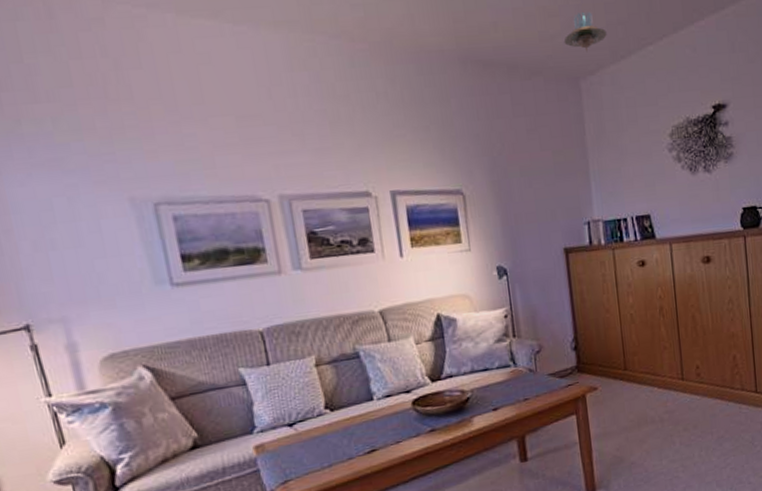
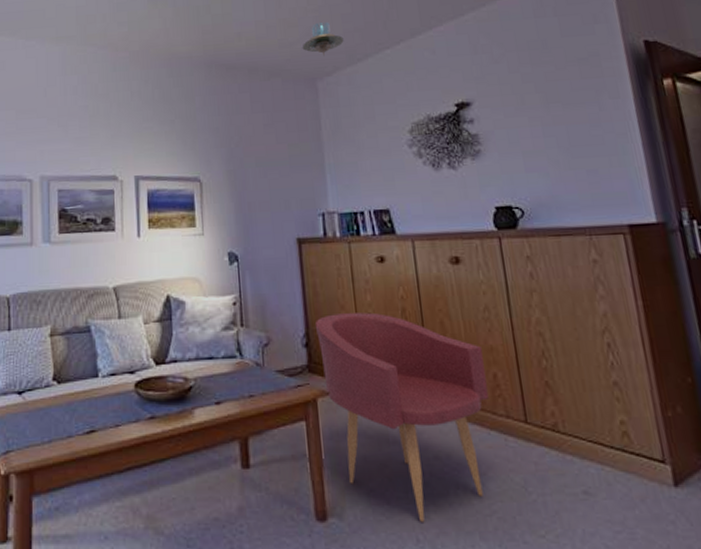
armchair: none [582,313,729,481] -> present [314,312,489,522]

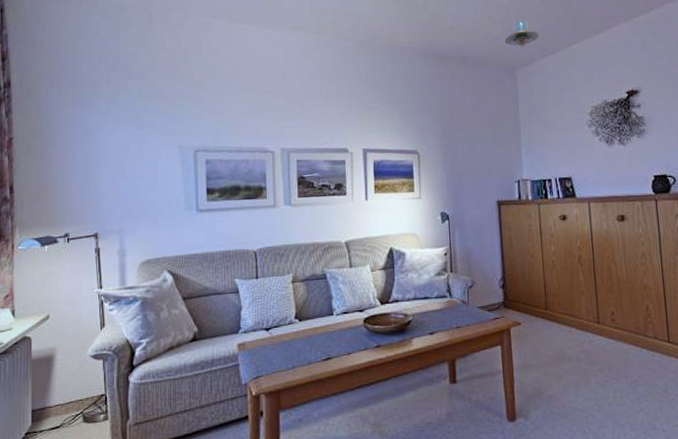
armchair: present [314,312,489,522] -> none [510,260,642,419]

